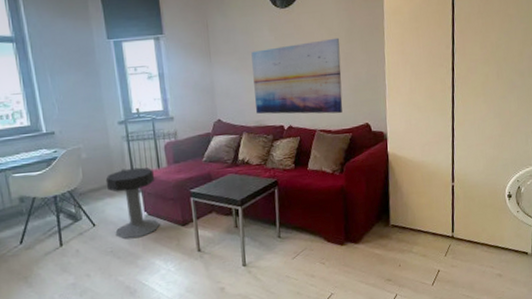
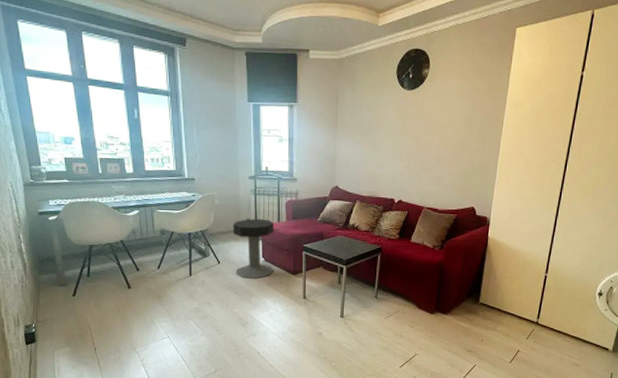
wall art: present [251,37,343,114] -> none [370,123,459,195]

